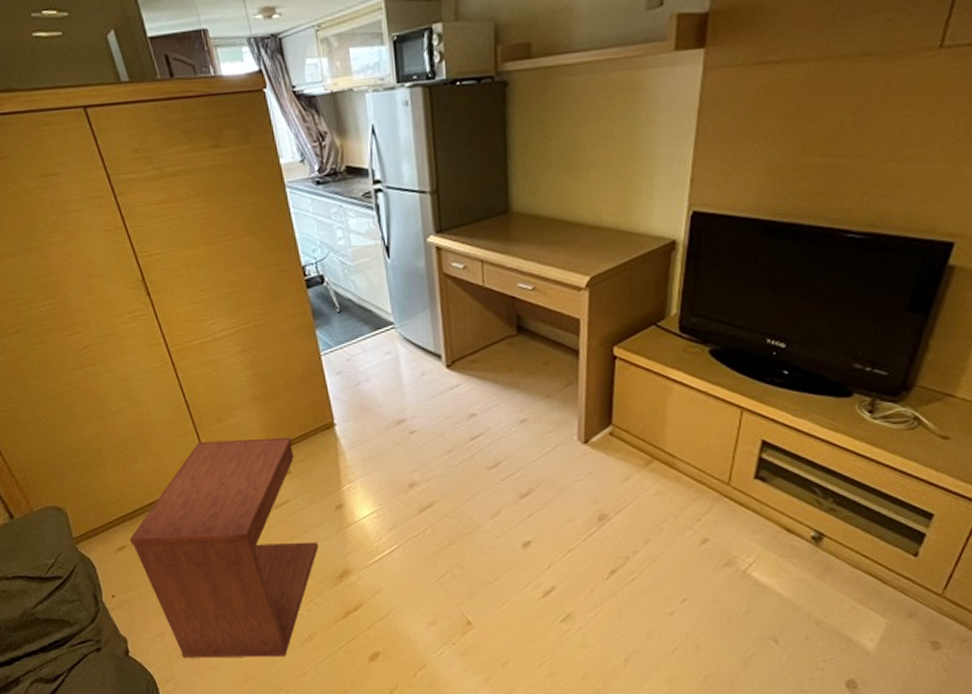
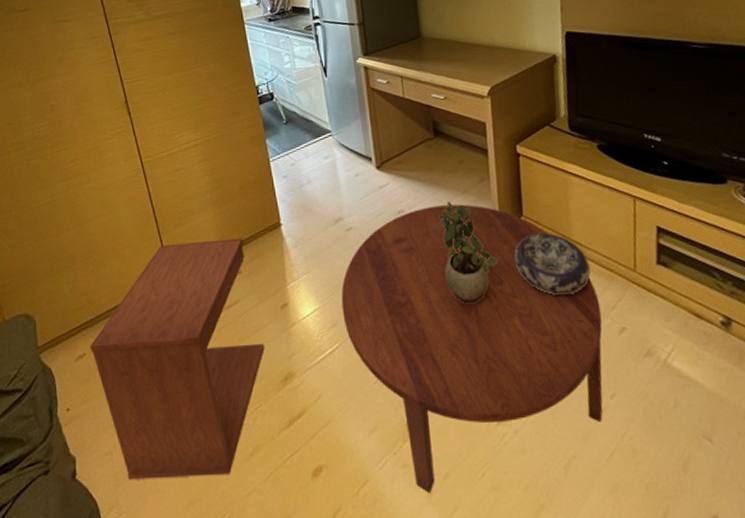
coffee table: none [402,409,685,677] -> present [341,204,603,493]
potted plant: none [516,405,578,510] -> present [439,201,498,303]
decorative bowl: none [596,442,679,507] -> present [513,232,591,296]

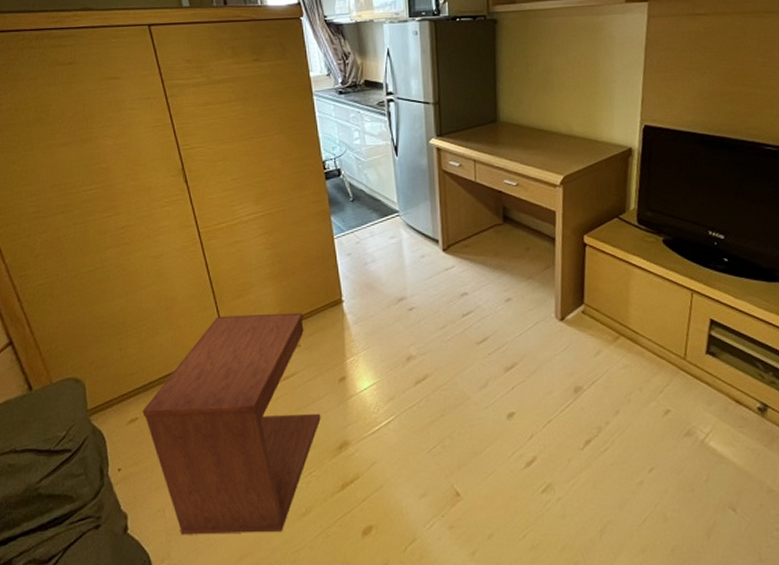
coffee table: present [341,204,603,493] -> none [399,289,649,551]
potted plant: present [439,201,498,303] -> none [502,286,556,383]
decorative bowl: present [513,232,591,296] -> none [571,320,643,379]

